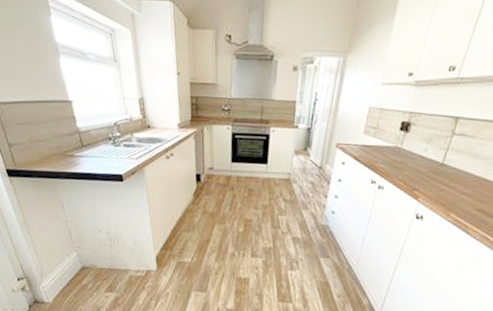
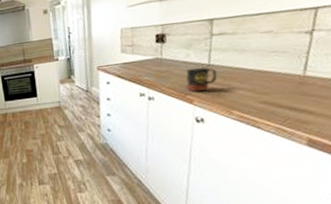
mug: none [416,165,447,189] -> present [186,67,218,92]

